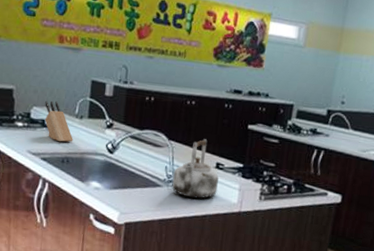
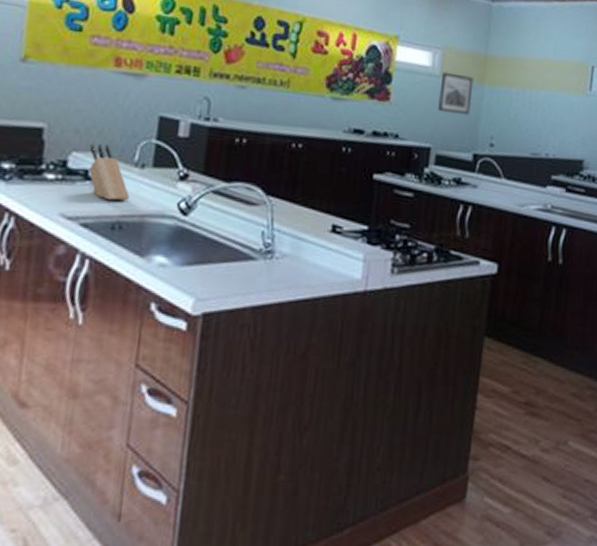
kettle: present [172,139,219,199] -> none [271,193,336,275]
wall art: none [300,42,331,79] -> present [437,71,474,116]

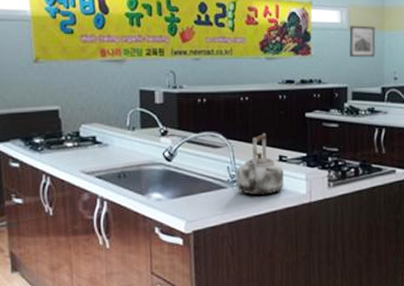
knife block: present [88,144,130,201] -> none [94,116,128,157]
kettle: none [271,193,336,275] -> present [236,133,284,195]

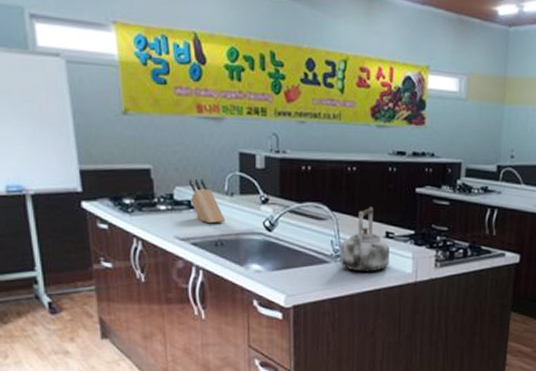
knife block: none [94,116,128,157] -> present [189,178,225,224]
wall art: present [348,25,376,58] -> none [465,95,495,133]

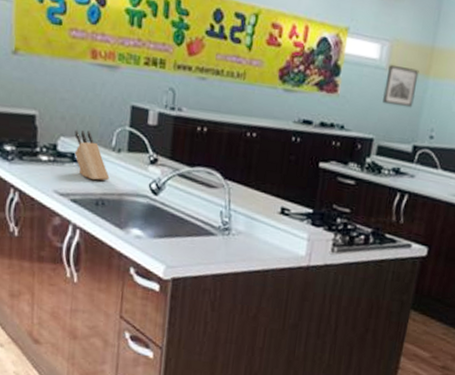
kettle: present [340,207,390,272] -> none [228,178,284,250]
wall art: none [465,95,495,133] -> present [382,64,419,108]

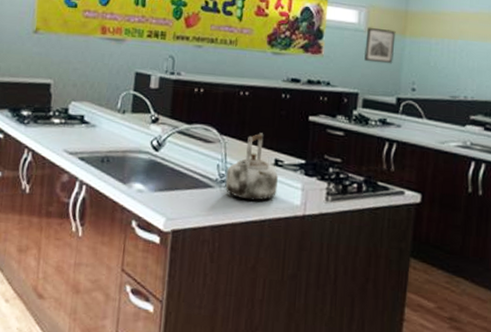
knife block: present [74,130,110,181] -> none [83,95,115,140]
kettle: none [228,178,284,250] -> present [225,132,278,201]

